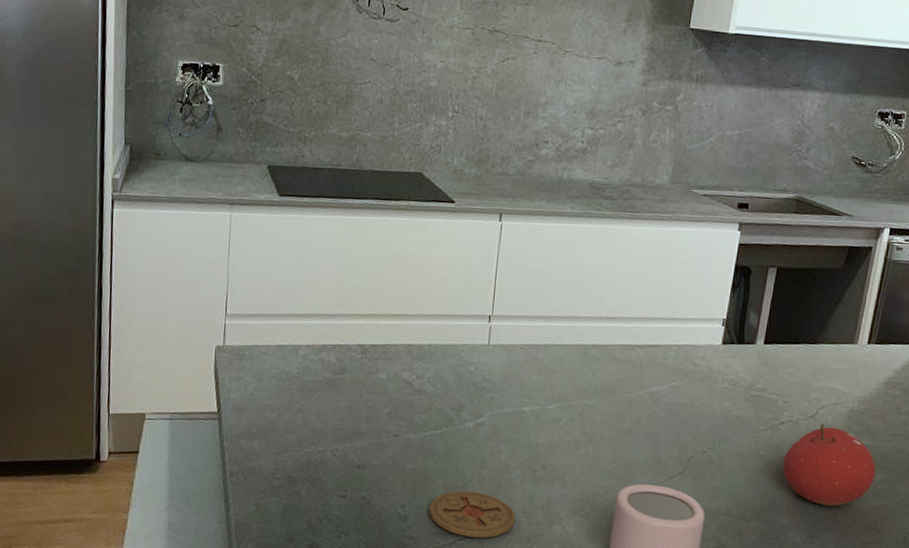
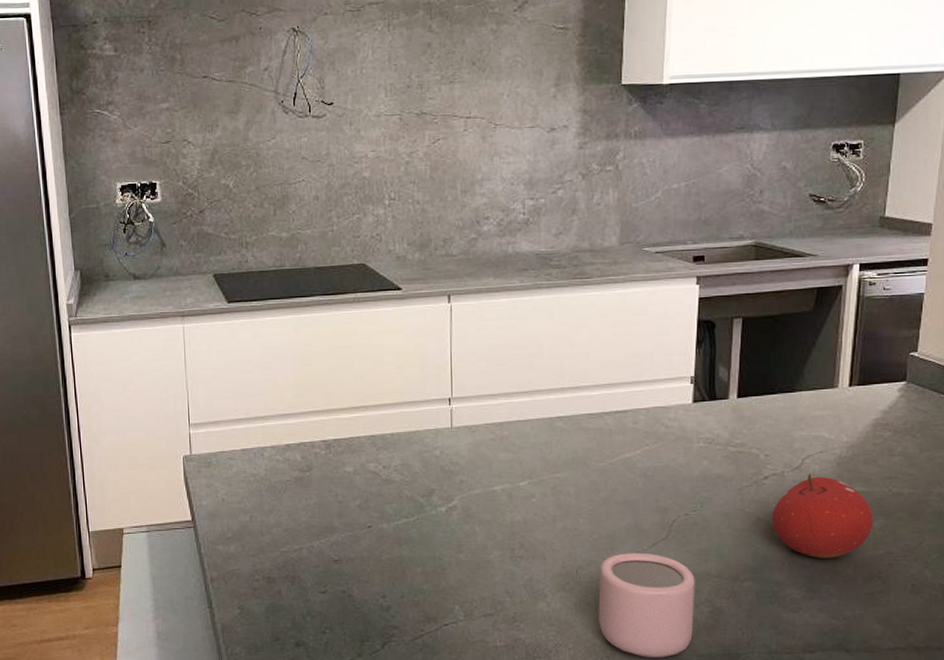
coaster: present [429,490,516,538] -> none [411,575,499,622]

